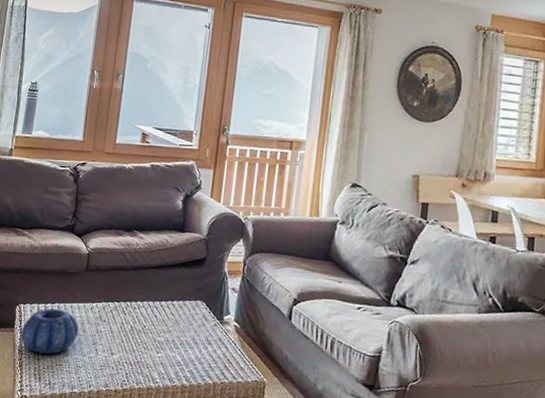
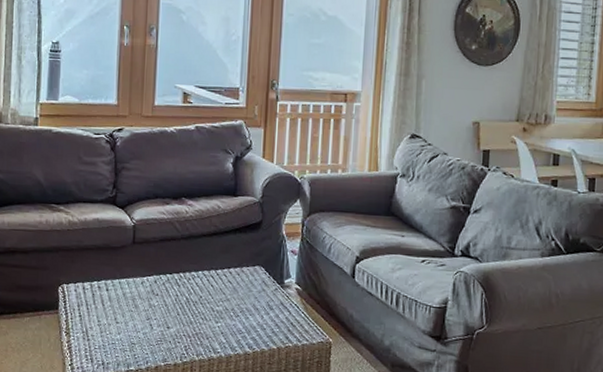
decorative bowl: present [20,308,79,354] -> none [66,286,130,334]

